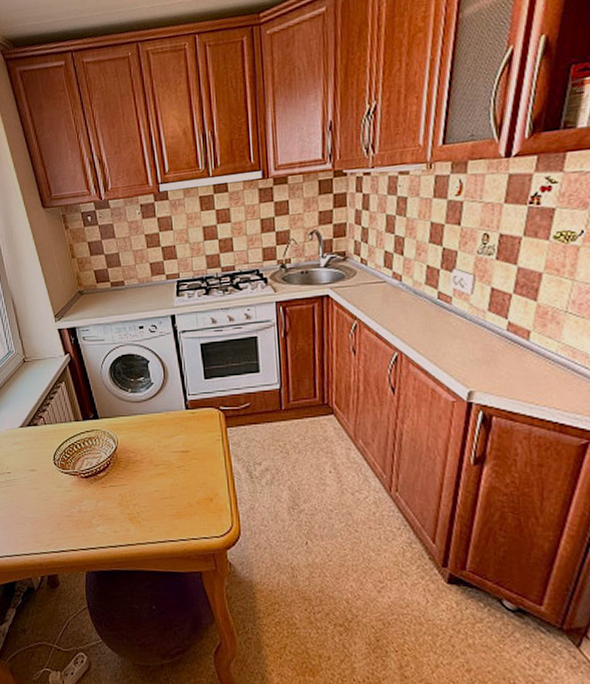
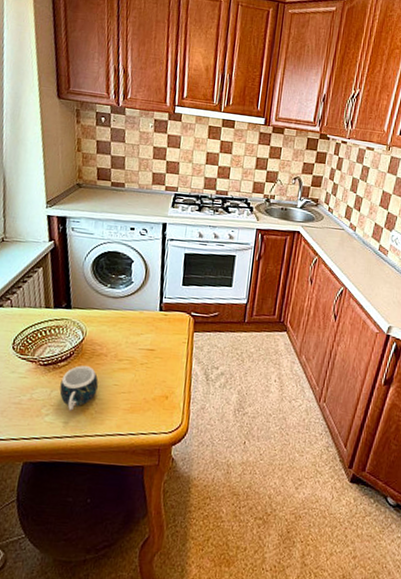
mug: none [104,475,140,520] -> present [59,365,99,411]

